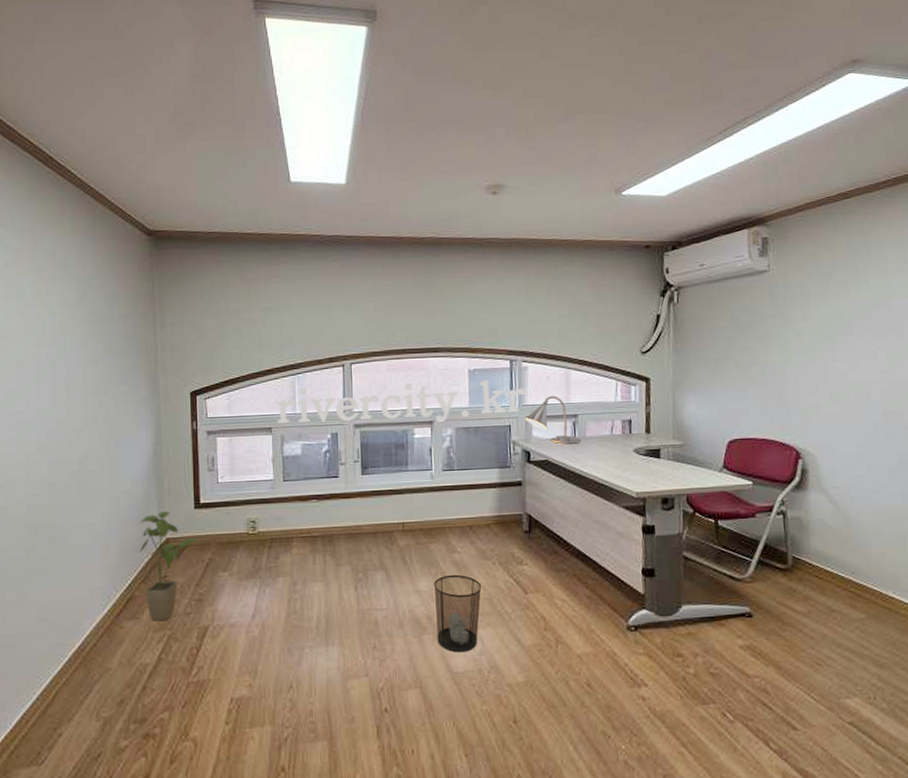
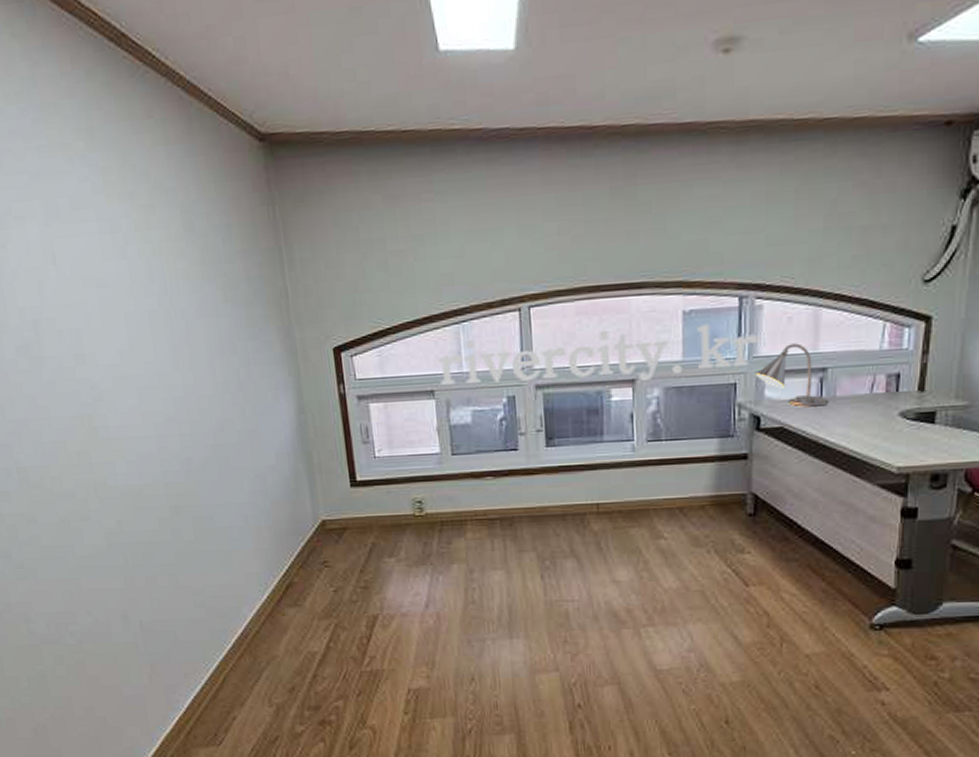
house plant: present [138,511,203,622] -> none [290,490,364,609]
waste bin: present [433,574,482,653] -> none [634,563,693,649]

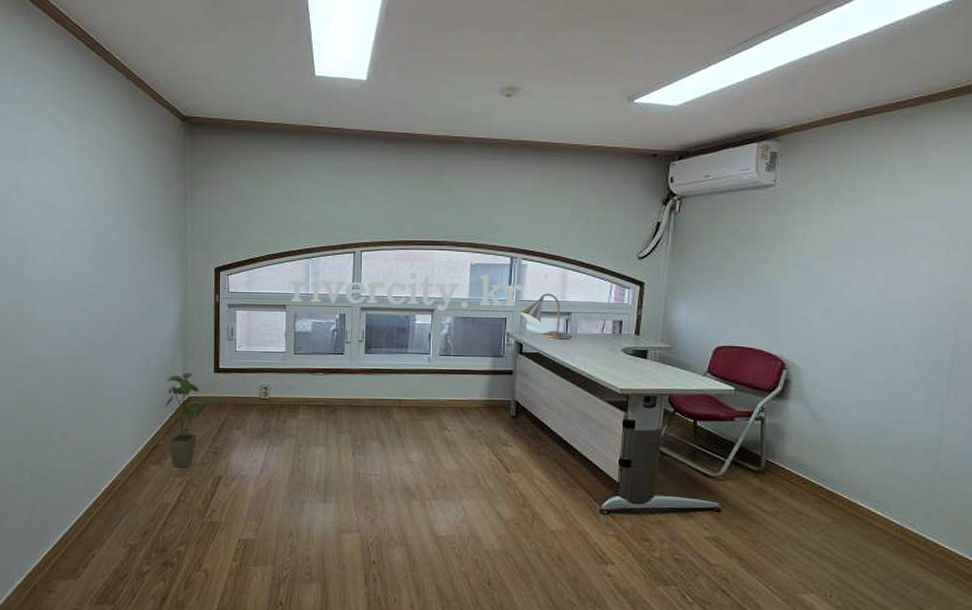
house plant: none [290,490,364,609] -> present [164,373,220,468]

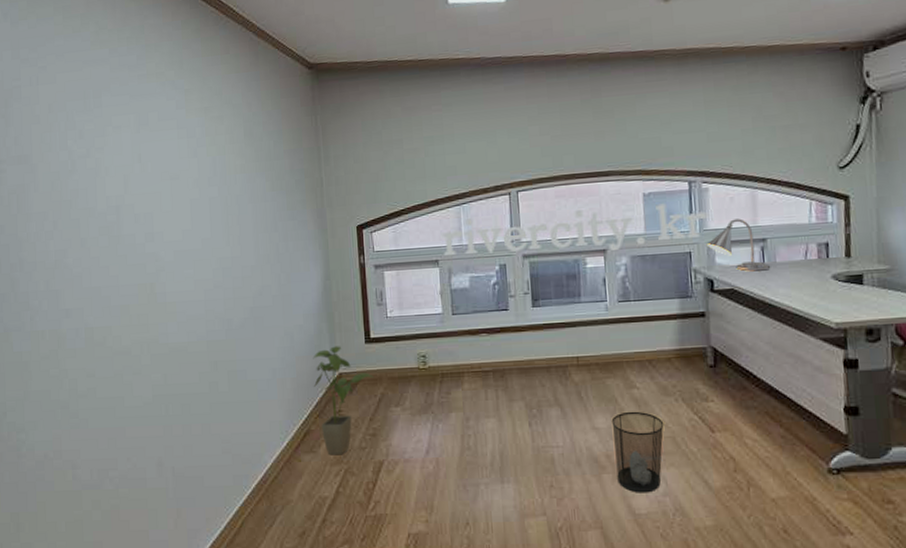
waste bin: none [424,449,468,519] -> present [611,411,664,493]

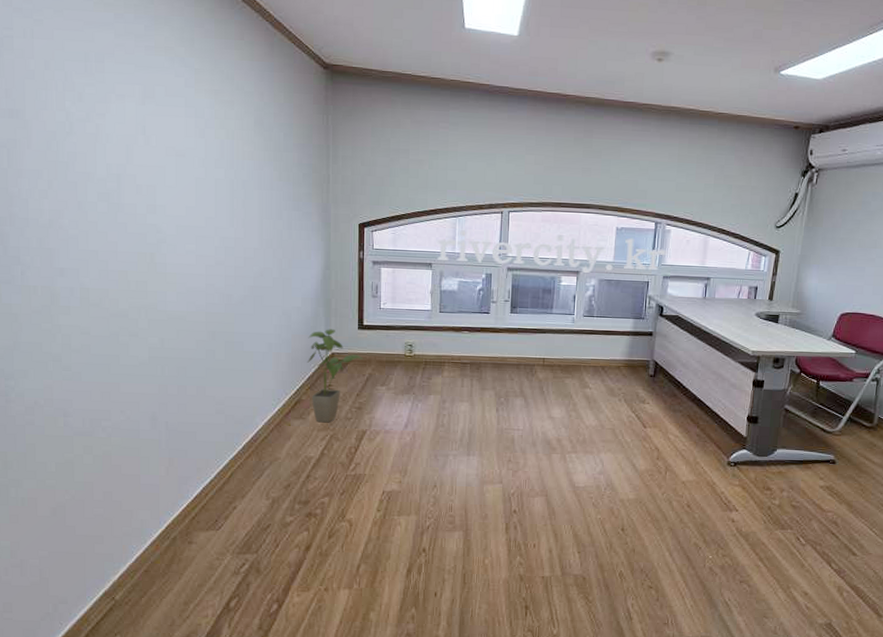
waste bin: present [611,411,664,493] -> none [564,406,608,471]
table lamp: present [706,218,771,272] -> none [662,258,710,304]

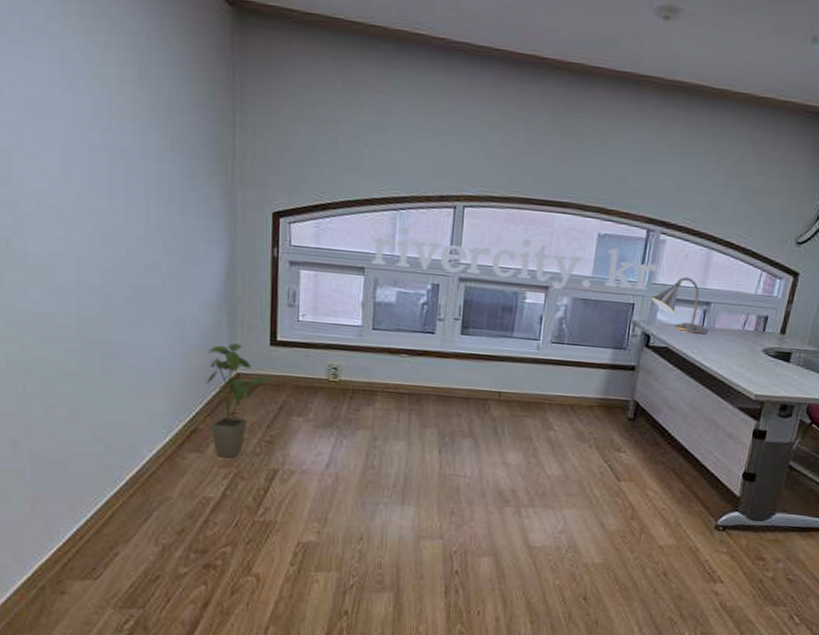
table lamp: none [662,258,710,304] -> present [651,277,709,335]

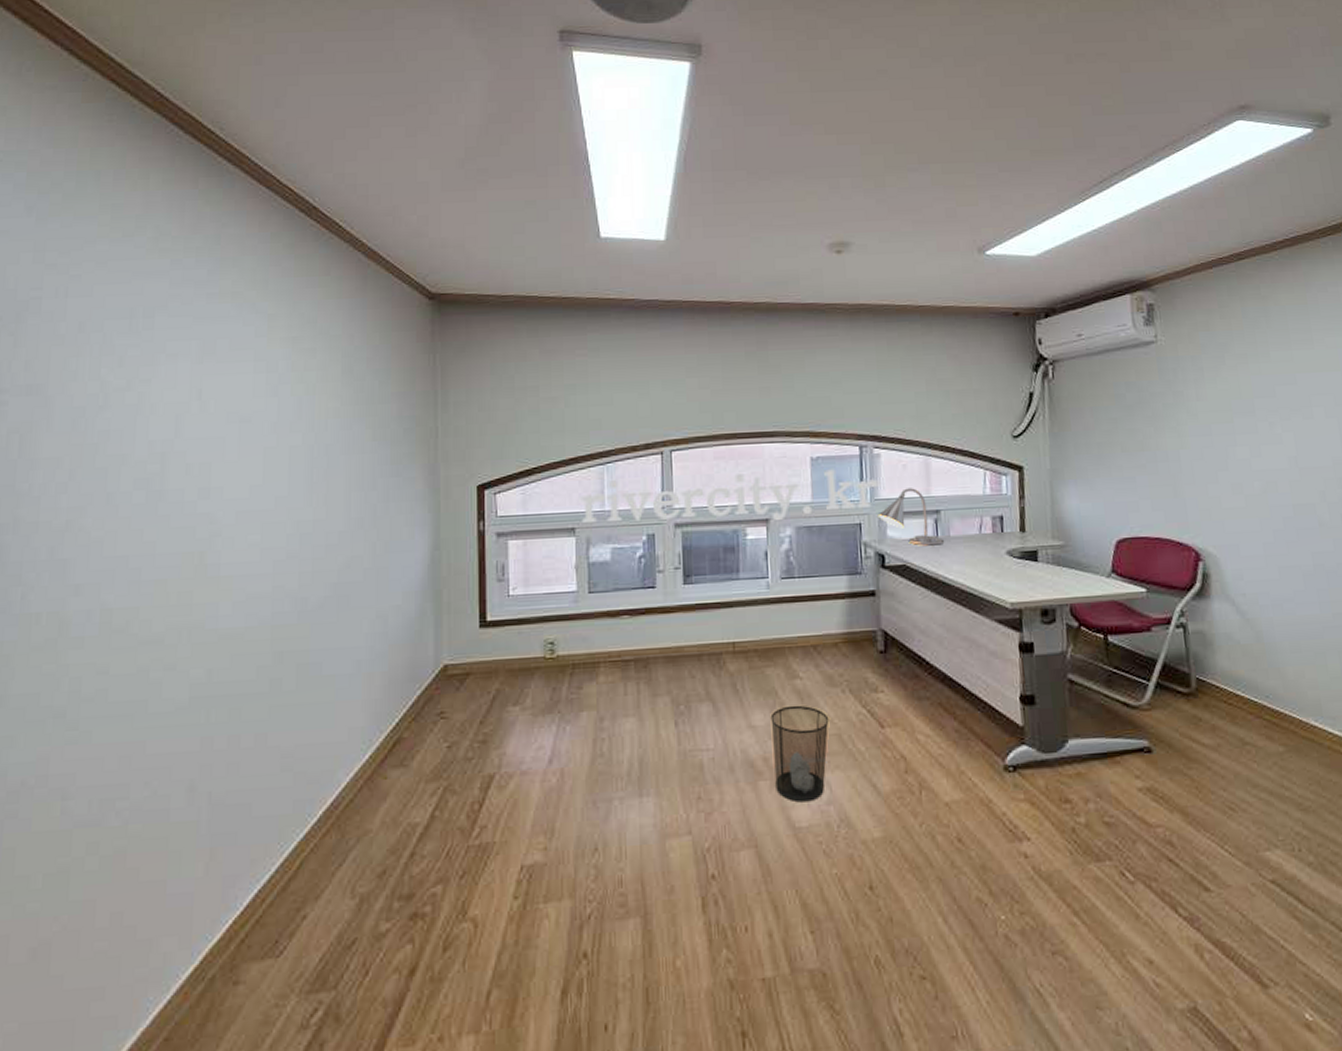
house plant: present [205,343,277,458] -> none [409,631,489,770]
waste bin: none [519,451,574,529] -> present [770,705,829,803]

